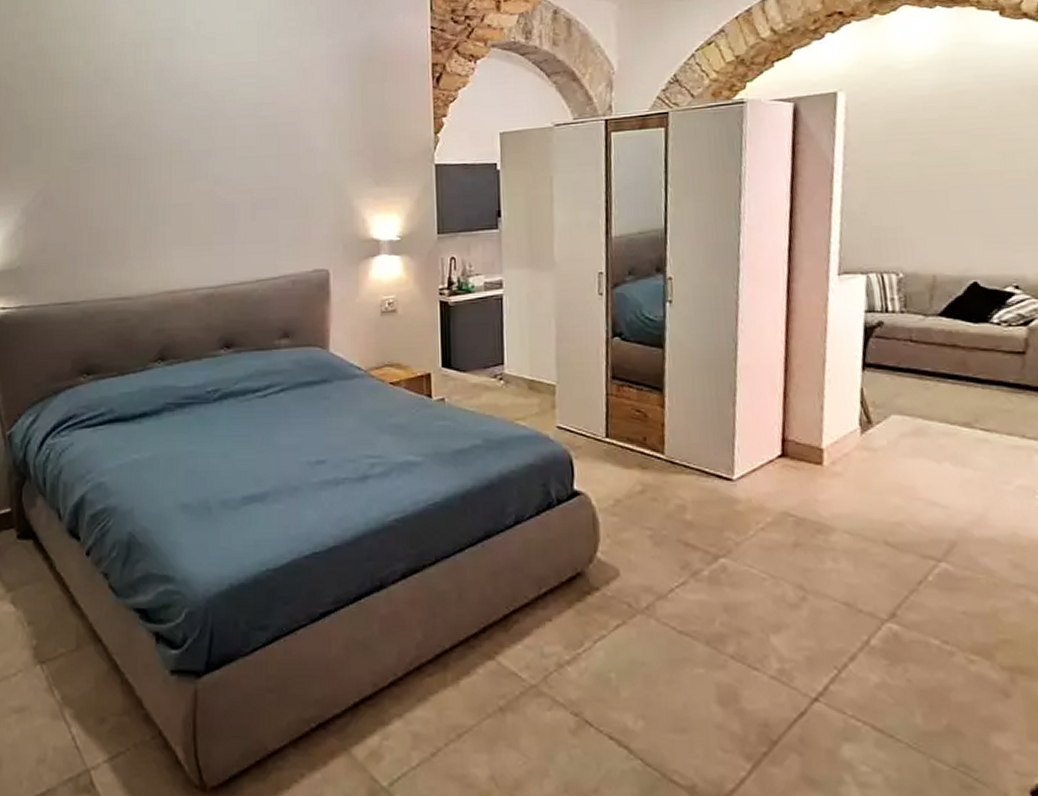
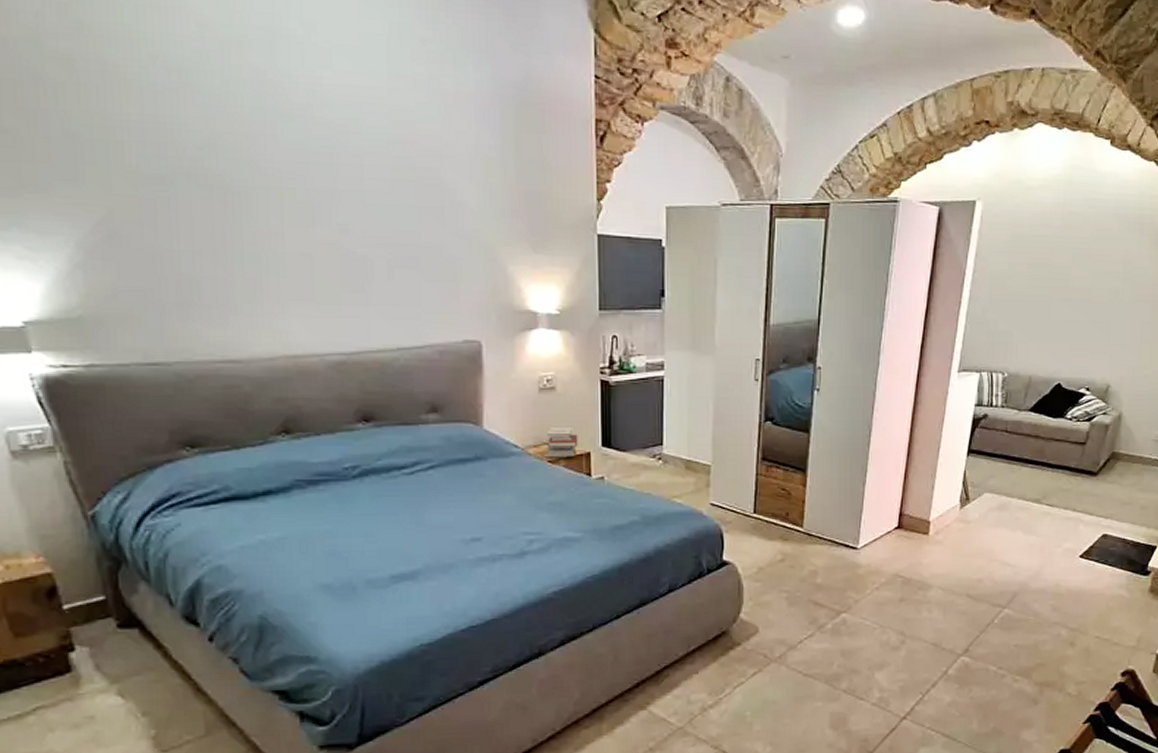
books: none [385,349,419,379] -> present [543,428,578,458]

